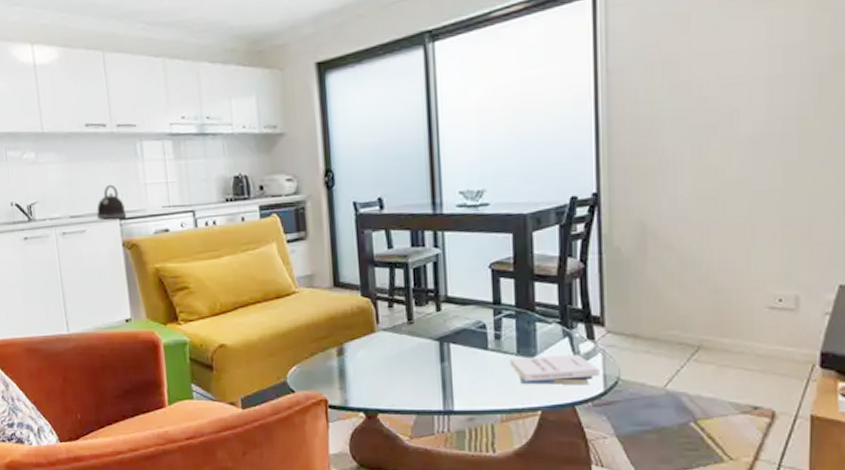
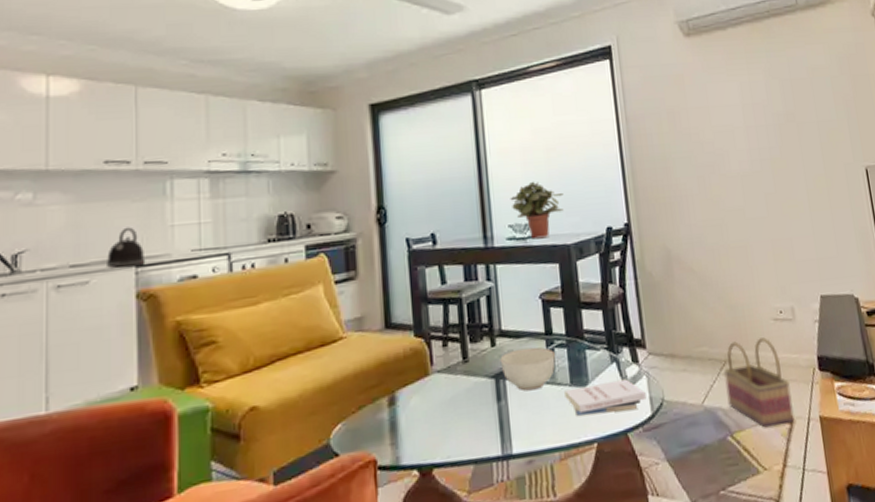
bowl: none [445,315,502,356] -> present [500,347,556,391]
potted plant: none [462,144,523,207] -> present [510,181,564,240]
basket: none [696,326,779,419] -> present [724,337,795,428]

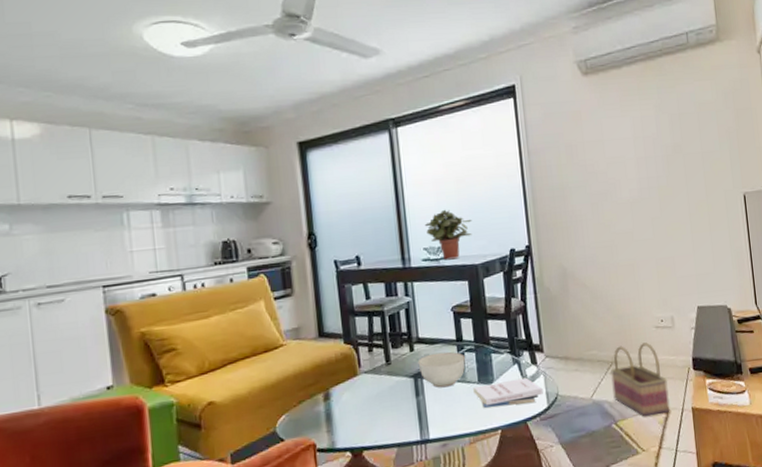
kettle: present [107,227,146,269] -> none [77,253,111,288]

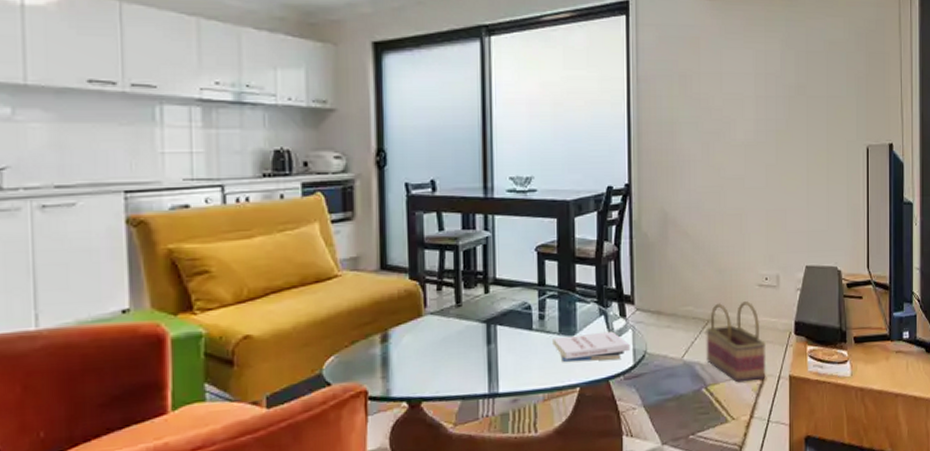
bowl: present [418,351,466,388] -> none [492,296,546,337]
potted plant: present [424,209,472,260] -> none [513,135,567,193]

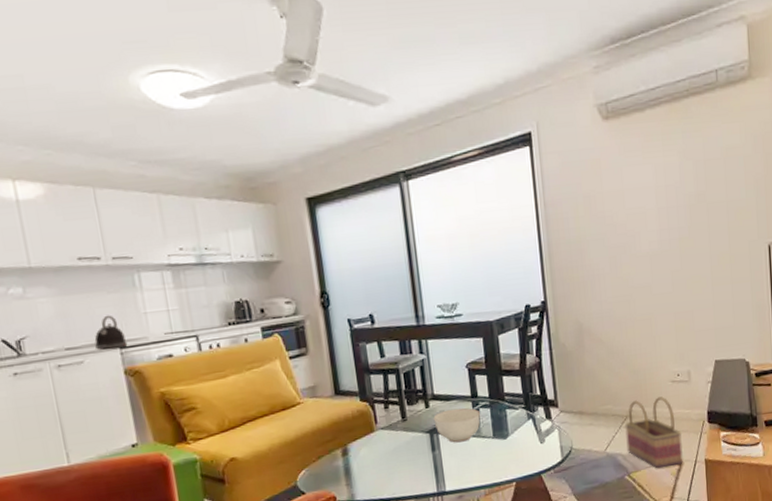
kettle: none [94,151,135,193] -> present [94,315,128,350]
bowl: none [492,296,546,337] -> present [433,407,481,443]
books: present [552,331,630,362] -> none [488,432,557,461]

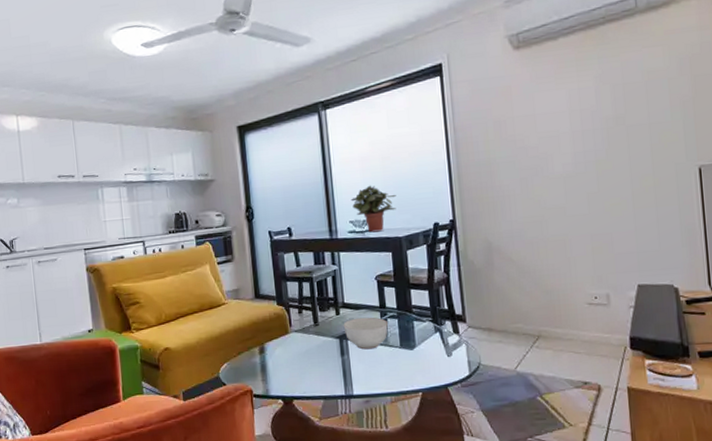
kettle: present [94,315,128,350] -> none [66,222,90,251]
potted plant: none [438,265,487,317] -> present [350,185,396,233]
basket: present [625,396,683,469] -> none [537,319,602,393]

